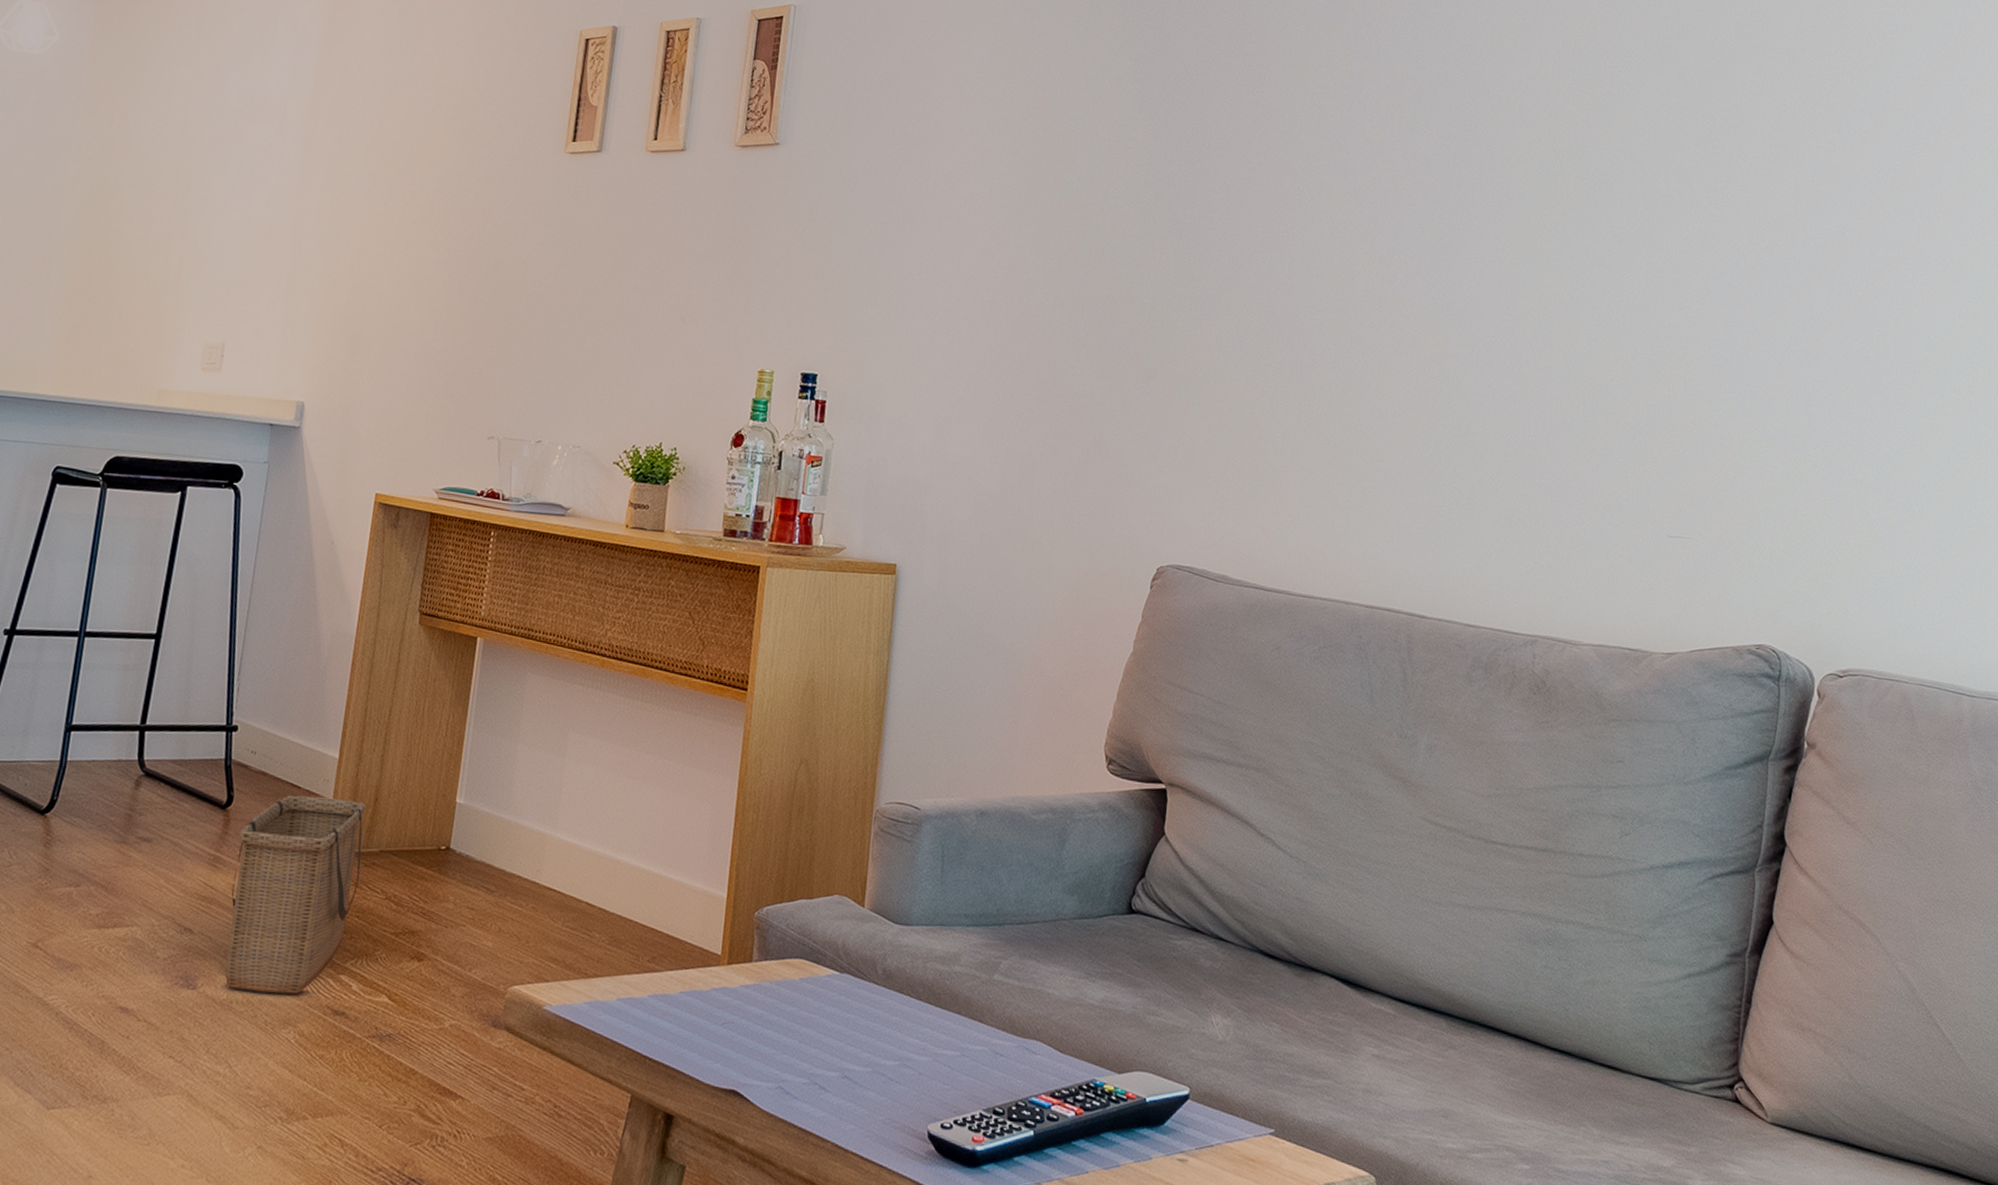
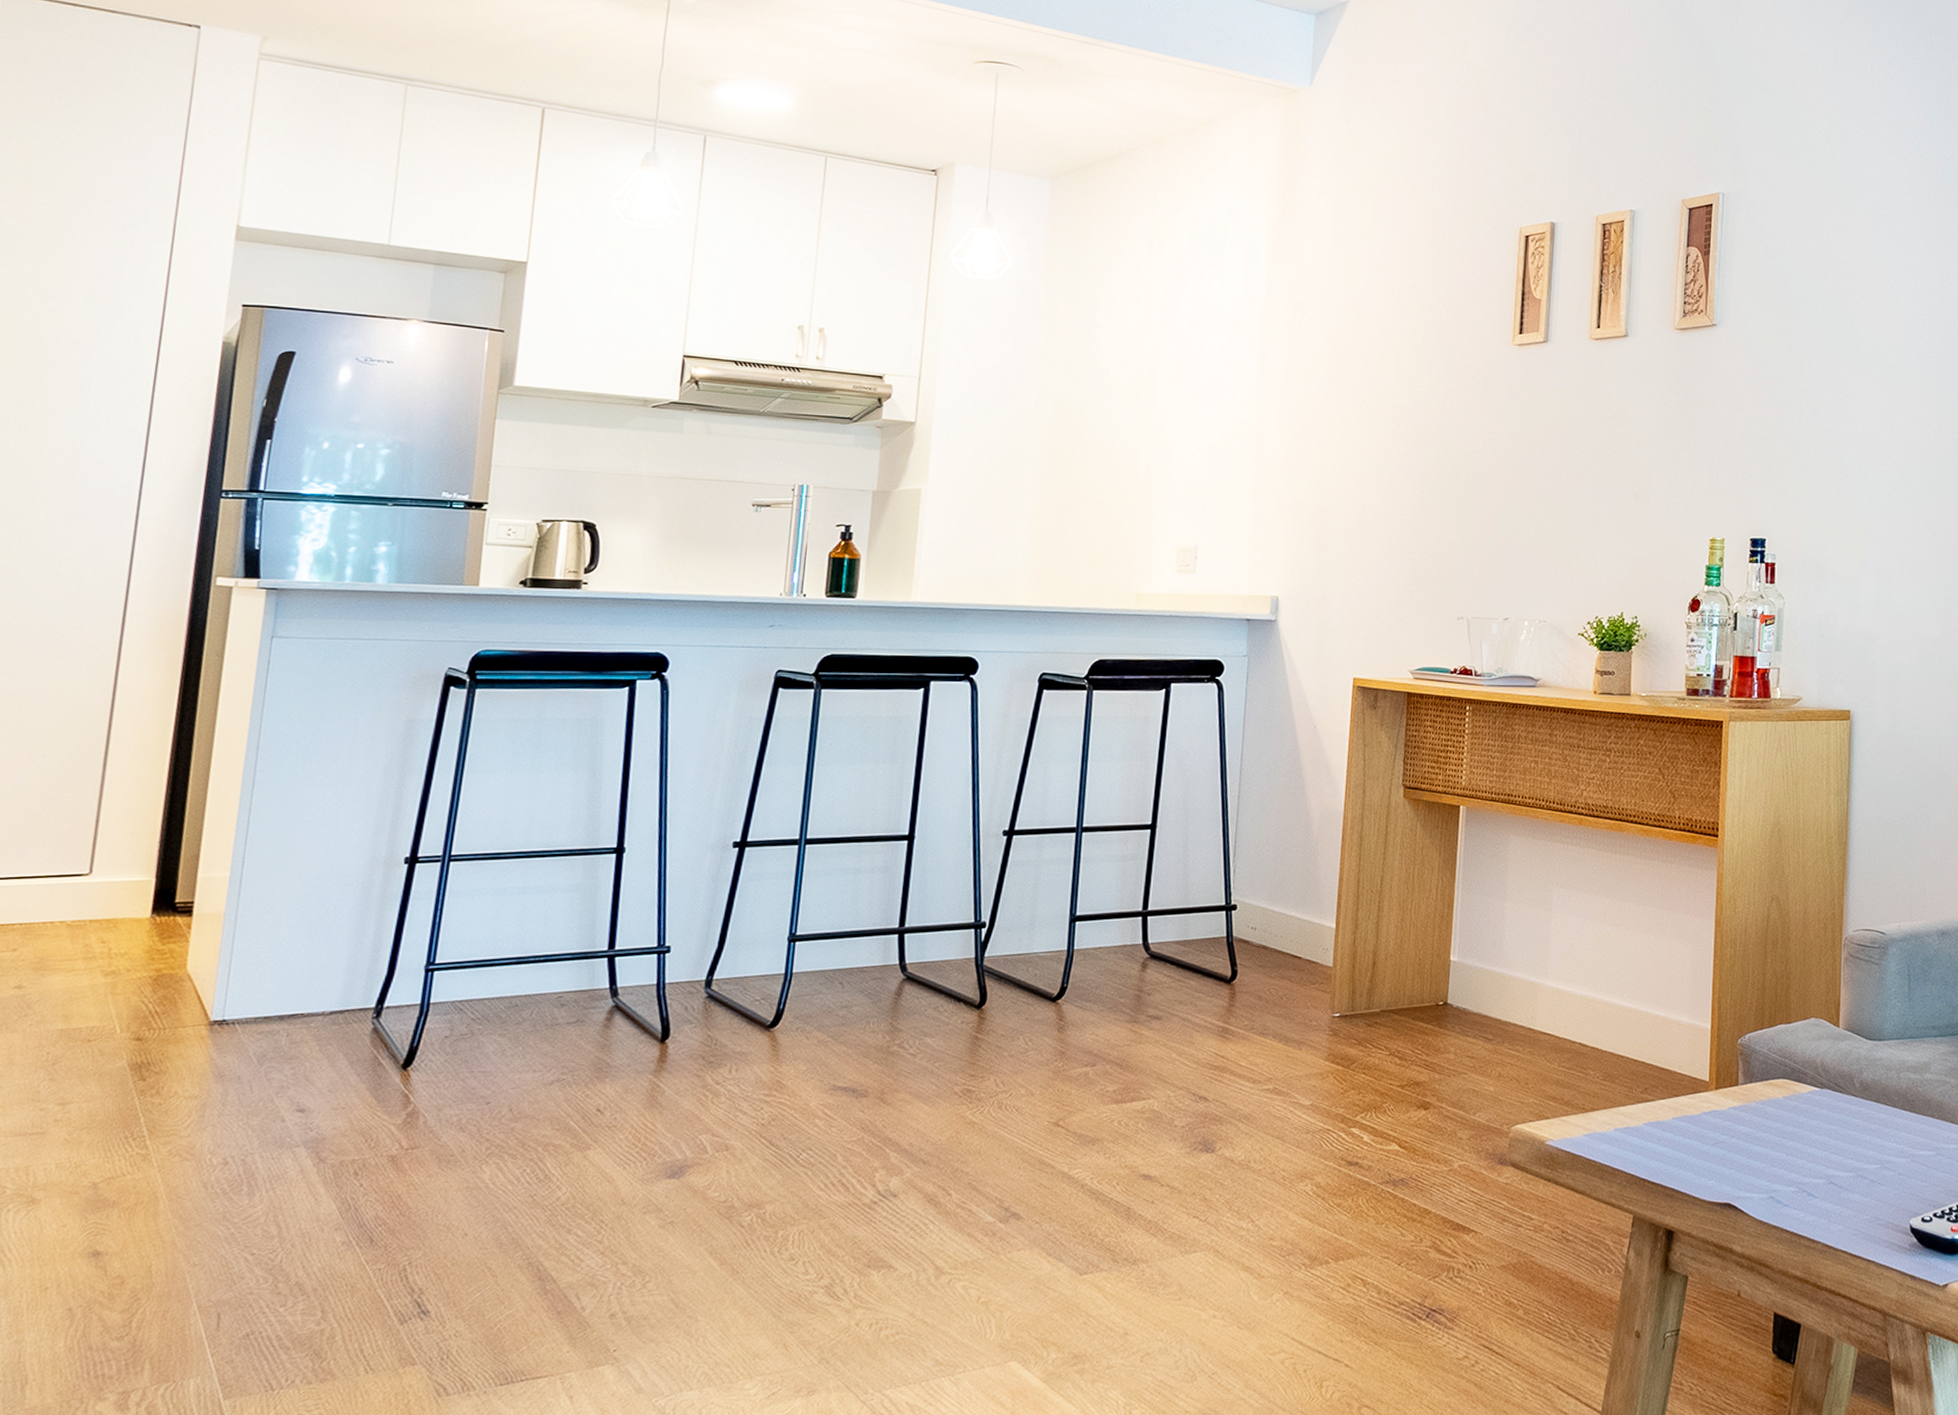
basket: present [225,795,366,995] -> none [1241,965,1365,1151]

